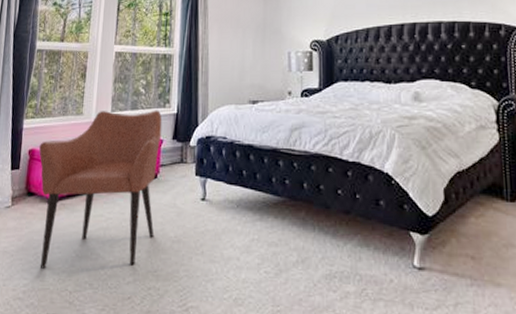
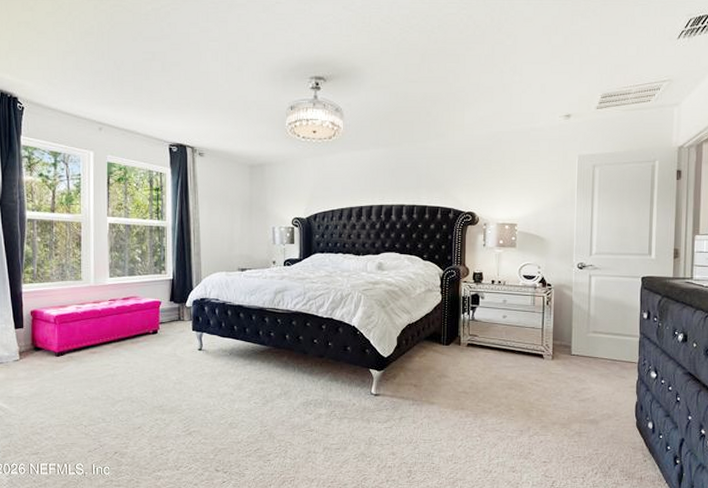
armchair: present [39,110,162,269] -> none [41,276,160,409]

